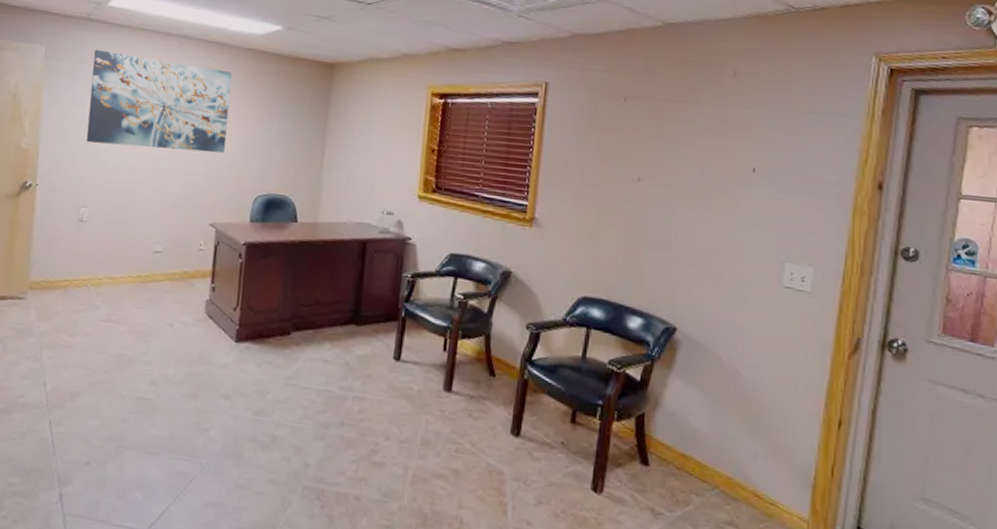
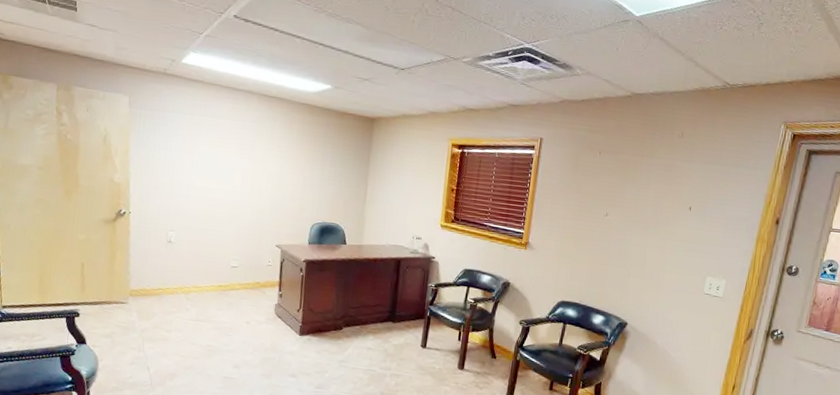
wall art: present [86,49,232,154] -> none [169,100,290,190]

